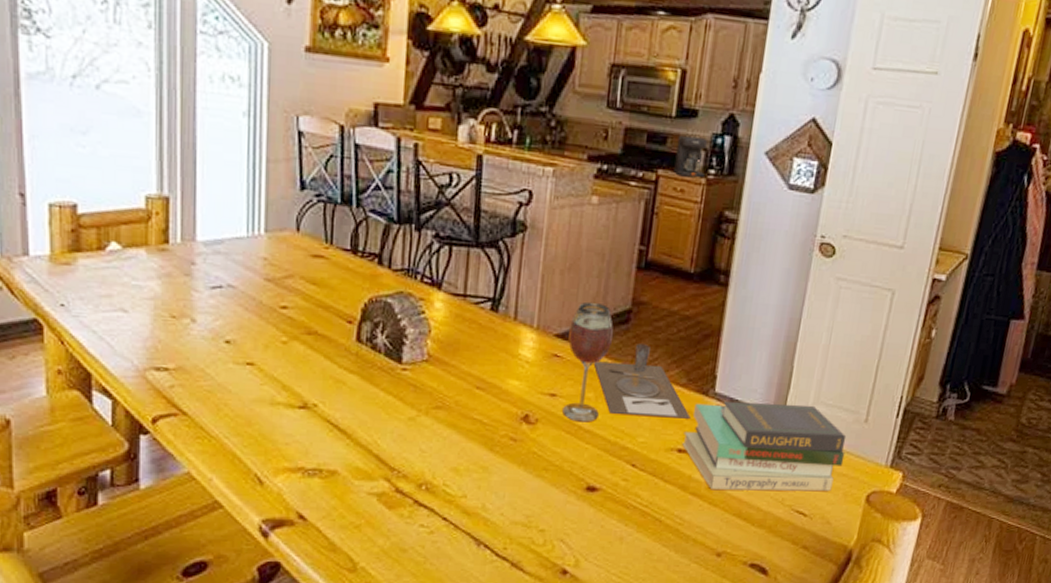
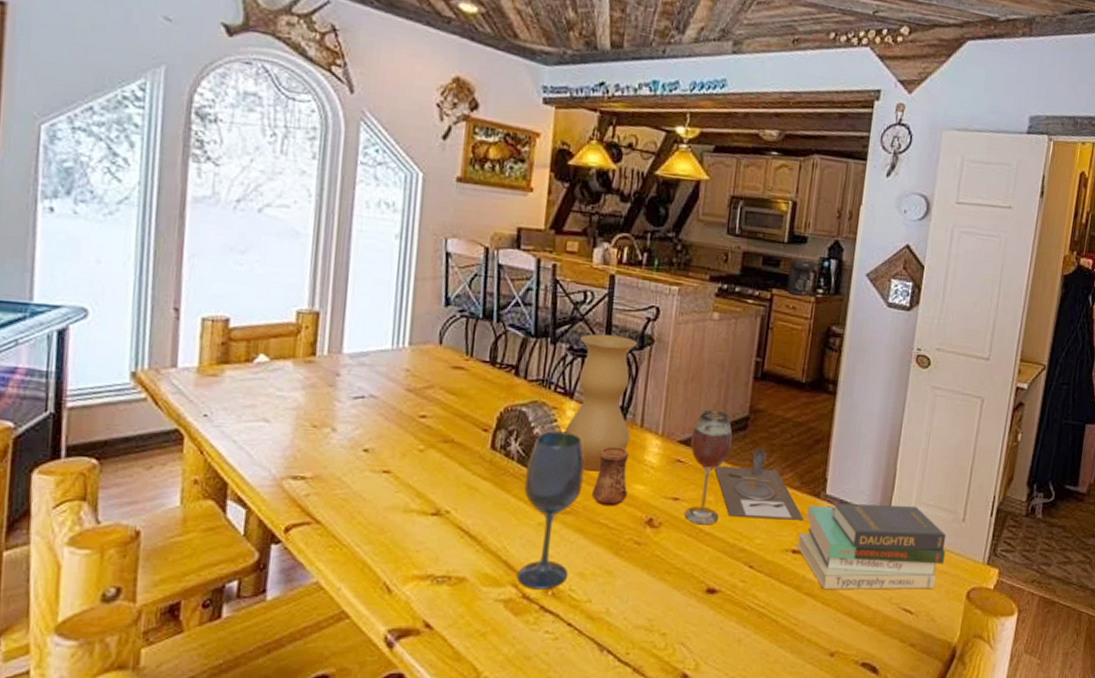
wineglass: none [389,323,456,484] -> present [517,431,585,590]
vase: none [433,220,508,366] -> present [564,334,637,471]
cup: none [464,340,503,402] -> present [592,446,630,507]

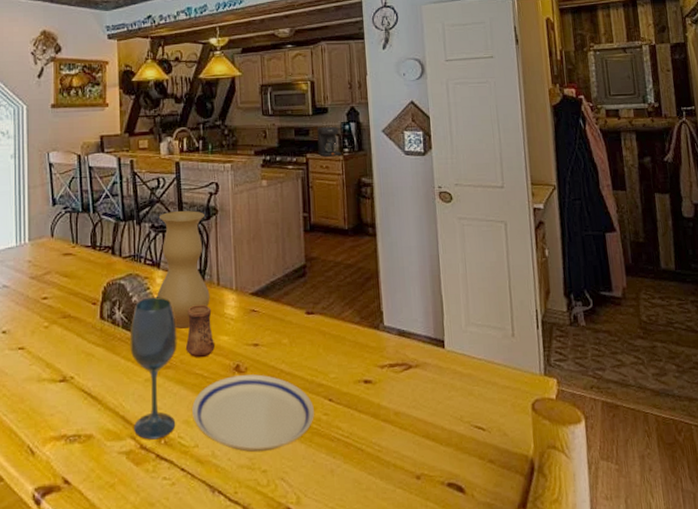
plate: none [589,530,731,614] -> present [192,374,314,453]
wineglass: present [684,409,732,525] -> none [261,262,295,366]
place setting: present [714,449,804,520] -> none [283,292,369,355]
books: present [796,503,947,590] -> none [366,327,504,415]

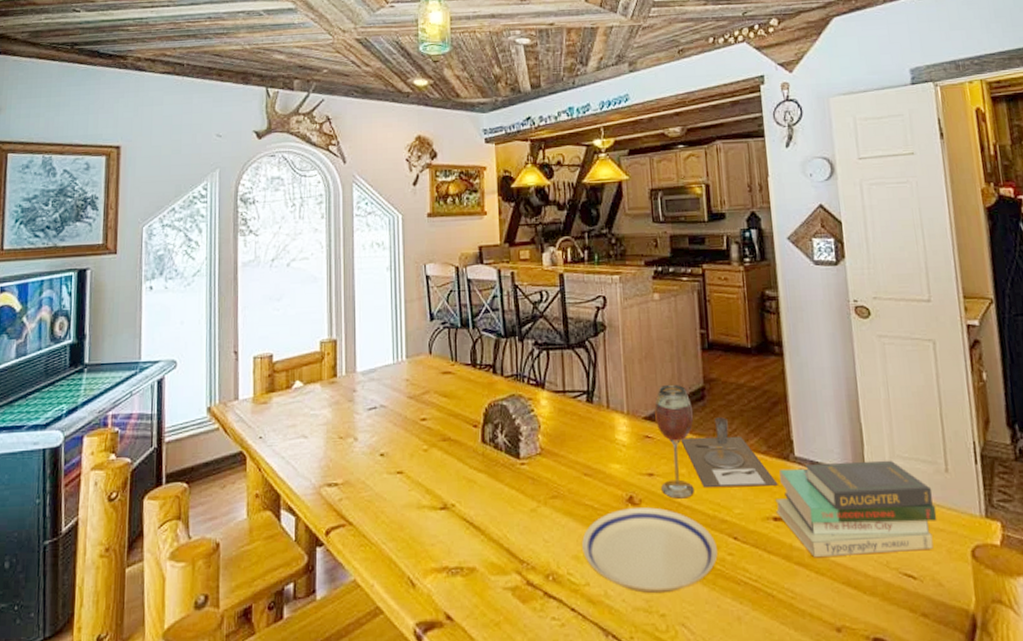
wineglass: present [129,297,177,440] -> none [513,420,565,576]
vase: present [157,211,210,329] -> none [541,326,599,455]
cup: present [186,304,215,358] -> none [574,429,605,488]
wineglass: none [261,262,295,366] -> present [654,384,694,499]
place setting: none [283,292,369,355] -> present [680,417,778,488]
coffee maker: present [317,126,342,157] -> none [713,233,743,268]
books: none [366,327,504,415] -> present [775,460,937,558]

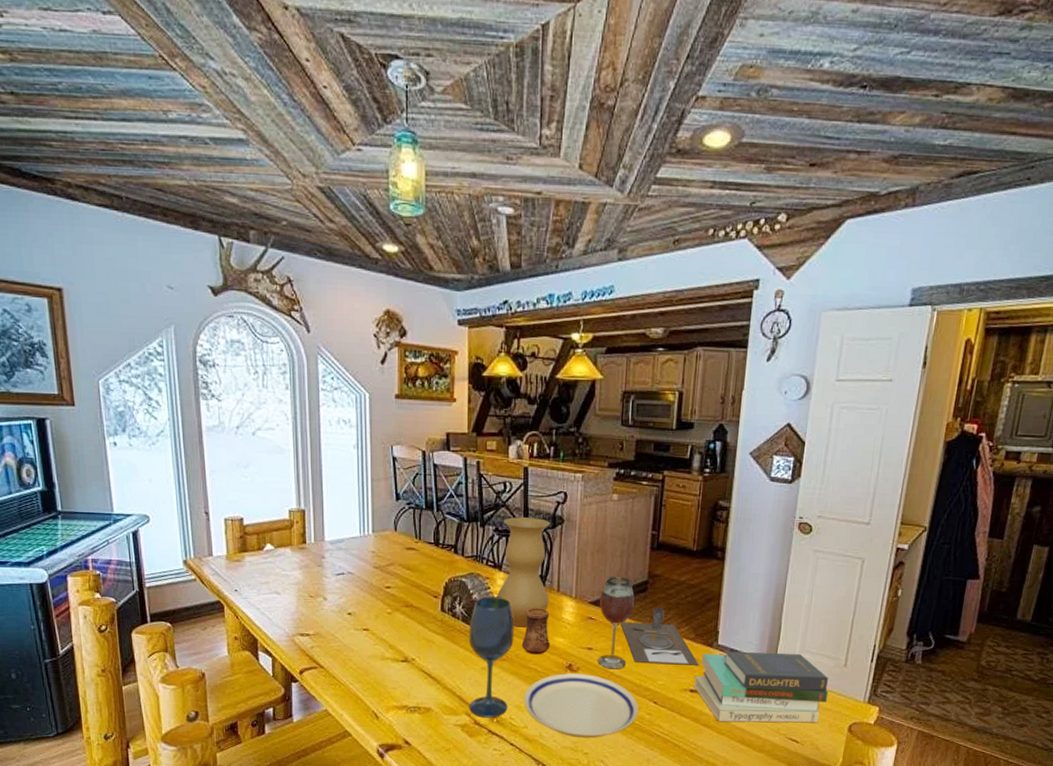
wineglass: none [513,420,565,576] -> present [468,596,515,718]
vase: none [541,326,599,455] -> present [497,517,550,627]
cup: none [574,429,605,488] -> present [522,607,550,655]

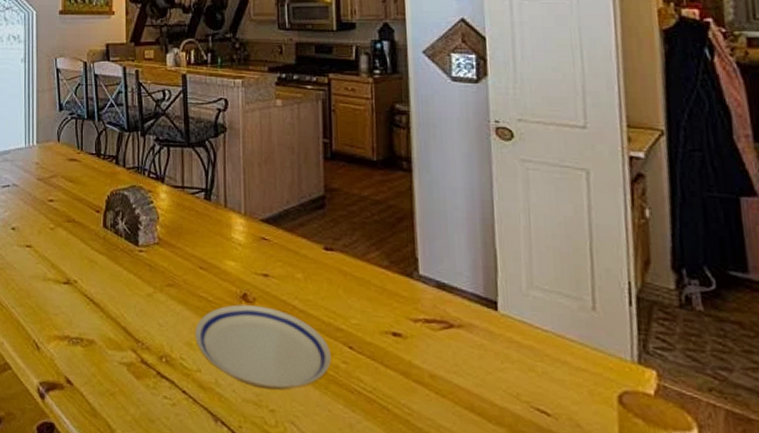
wineglass: present [468,596,515,718] -> none [132,211,181,357]
vase: present [497,517,550,627] -> none [160,126,216,248]
cup: present [522,607,550,655] -> none [190,225,220,281]
wineglass: present [598,576,634,670] -> none [272,189,312,303]
place setting: present [620,607,699,666] -> none [298,227,399,301]
books: present [693,652,829,723] -> none [395,284,579,388]

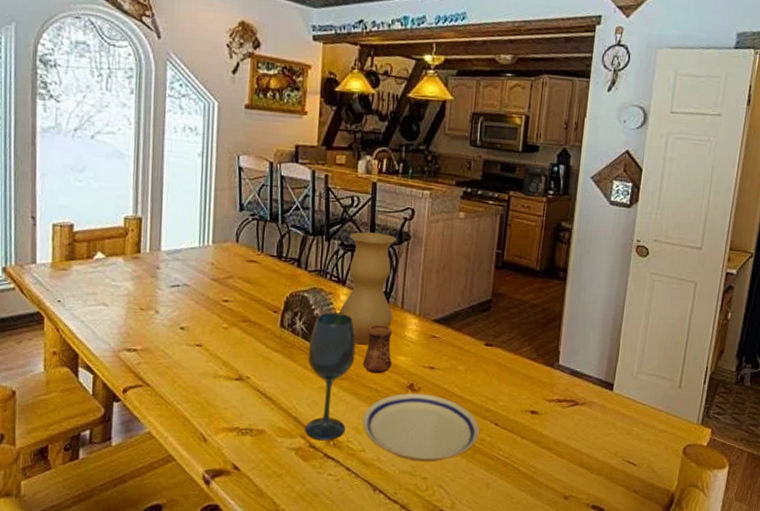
wineglass: none [132,211,181,357] -> present [305,312,356,441]
vase: none [160,126,216,248] -> present [339,232,396,345]
cup: none [190,225,220,281] -> present [363,325,393,374]
coffee maker: none [341,44,372,78] -> present [520,165,546,198]

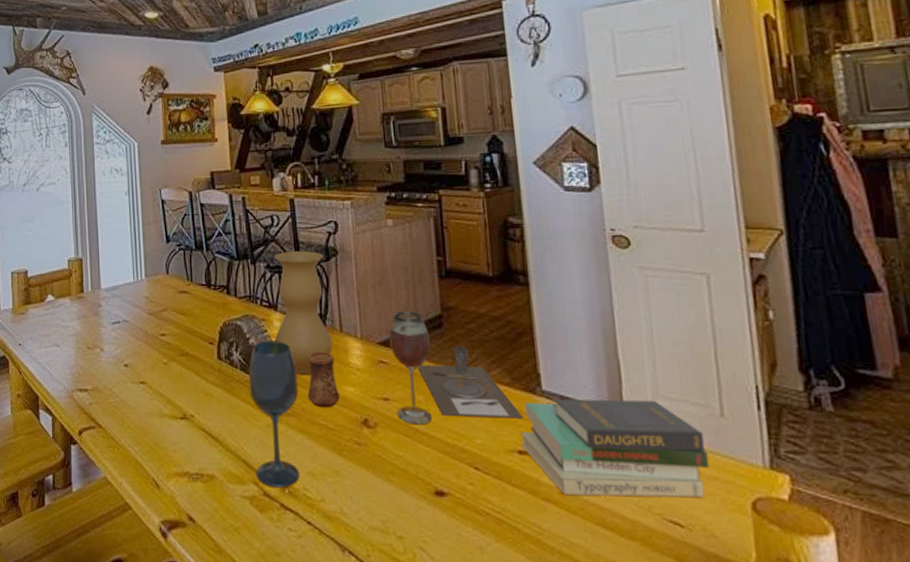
plate: present [362,393,480,462] -> none [317,430,457,517]
wineglass: none [440,294,478,390] -> present [389,310,432,425]
place setting: none [463,326,540,386] -> present [417,346,523,419]
coffee maker: present [520,165,546,198] -> none [450,158,483,193]
books: none [534,372,665,445] -> present [520,399,710,498]

